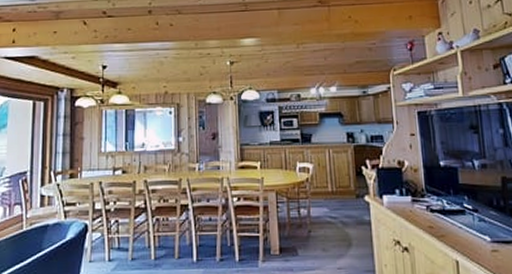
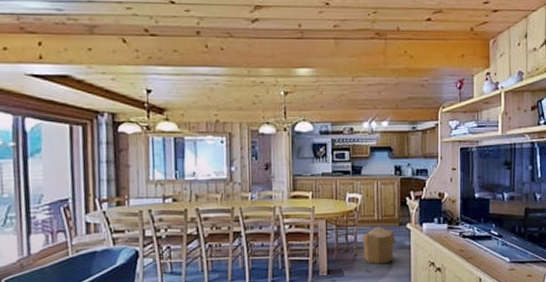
pouf: none [315,198,354,242] -> present [361,226,396,264]

